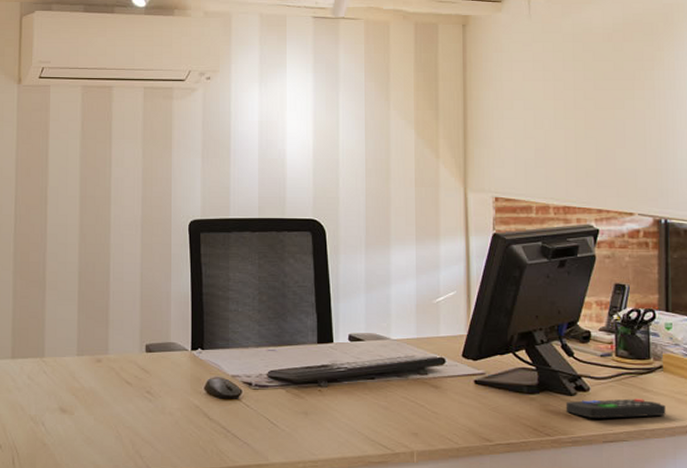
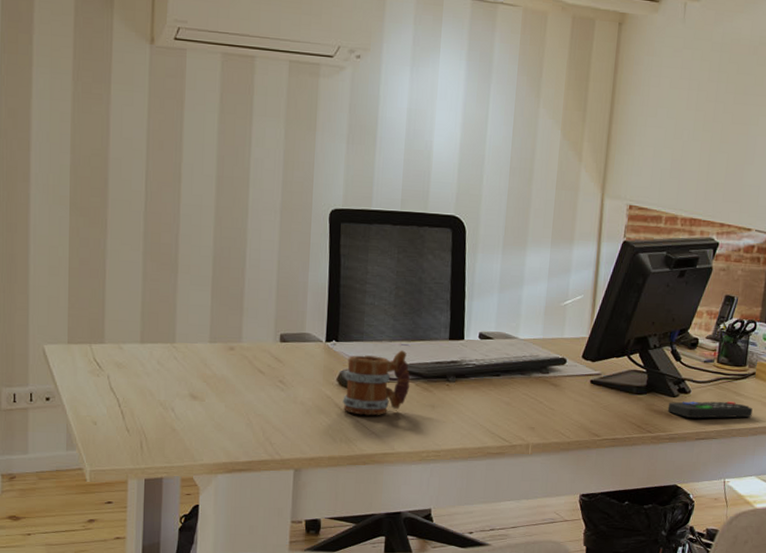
mug: none [211,356,281,425] -> present [342,350,410,416]

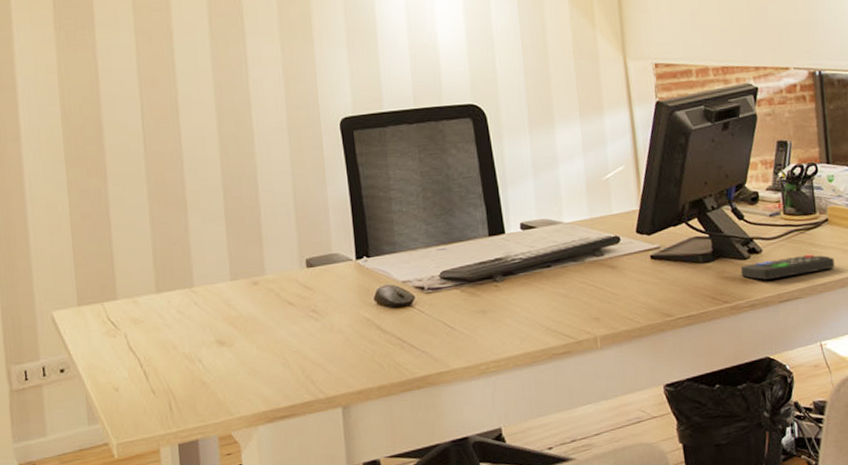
mug: present [342,350,410,416] -> none [382,255,455,334]

